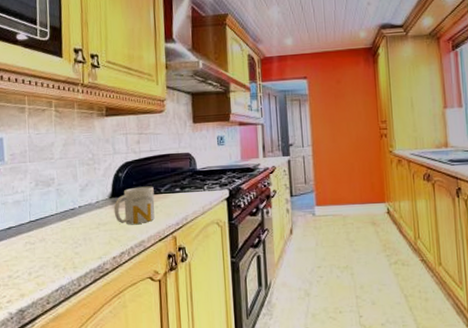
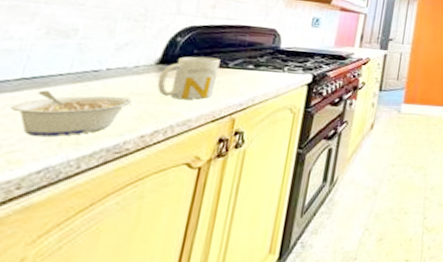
legume: none [29,227,101,265] -> present [10,90,132,137]

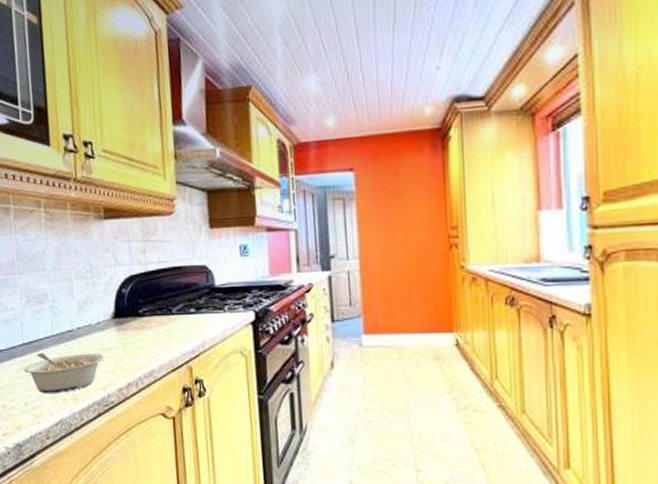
mug: present [157,56,221,100] -> none [117,305,166,352]

